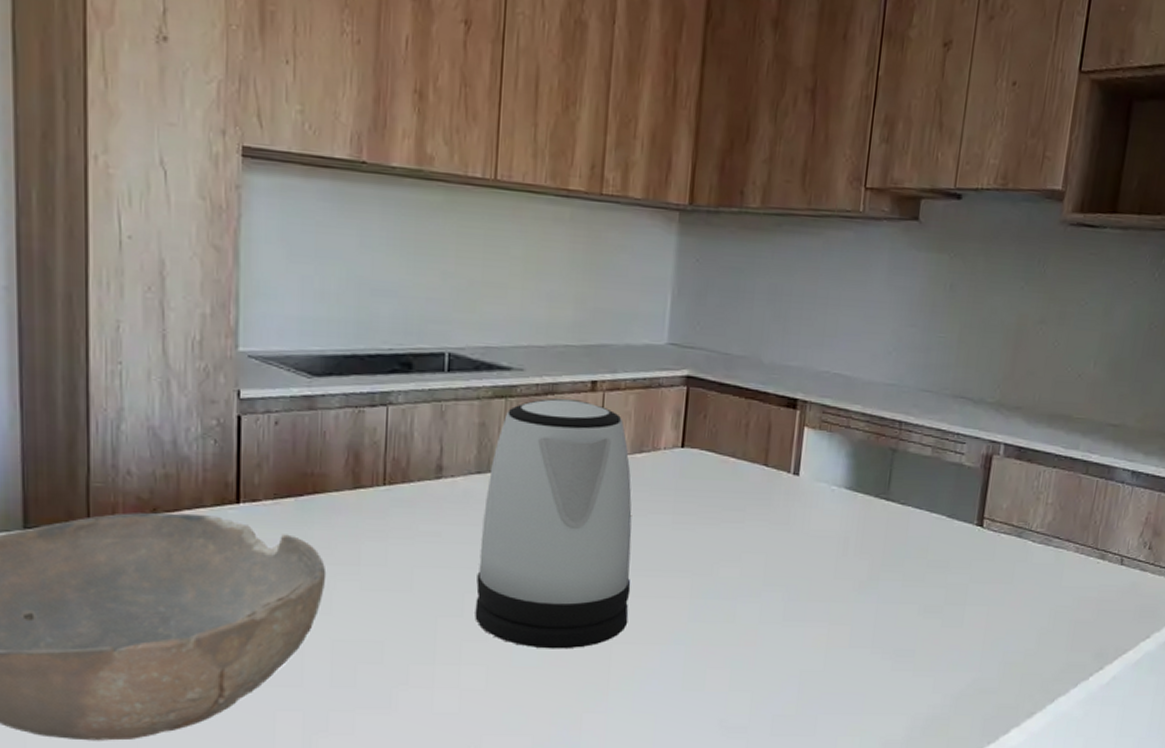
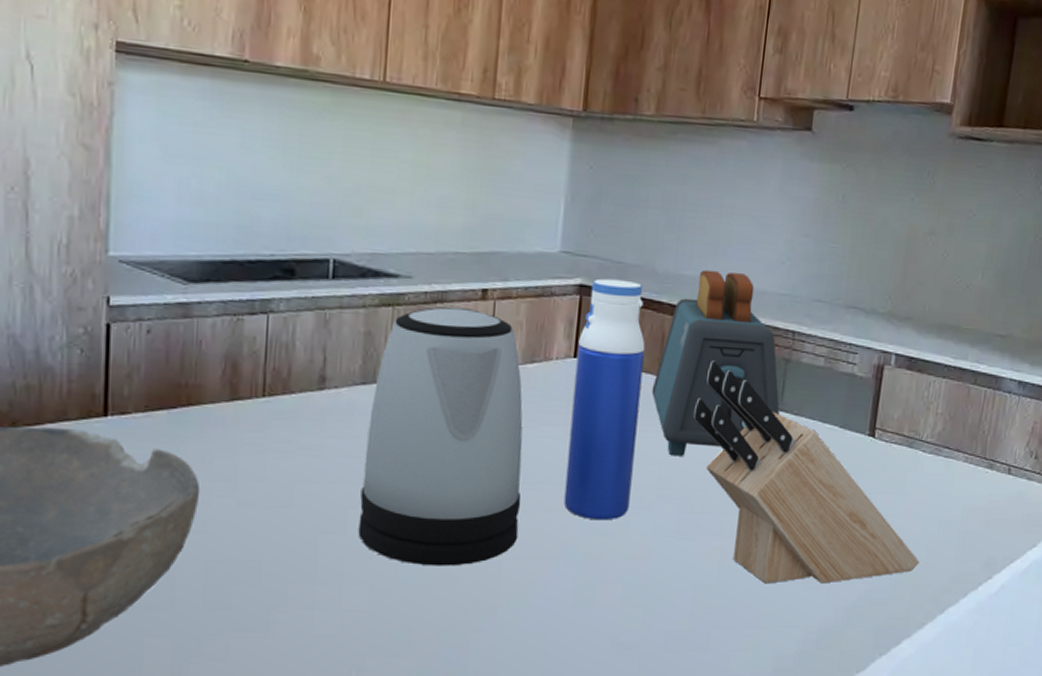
water bottle: none [672,369,752,607] -> present [563,278,646,521]
toaster: none [758,360,887,545] -> present [651,269,780,456]
knife block: none [799,450,1029,672] -> present [692,360,920,584]

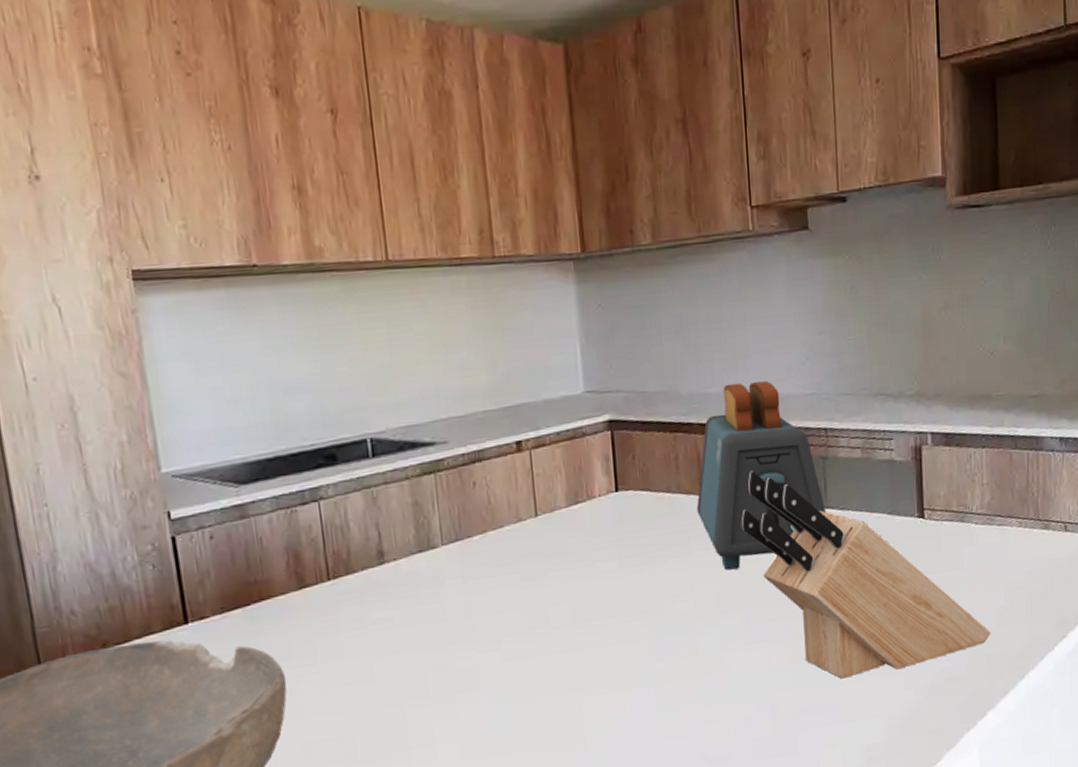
kettle: present [358,306,523,566] -> none [431,462,593,716]
water bottle: present [563,278,646,521] -> none [617,408,695,645]

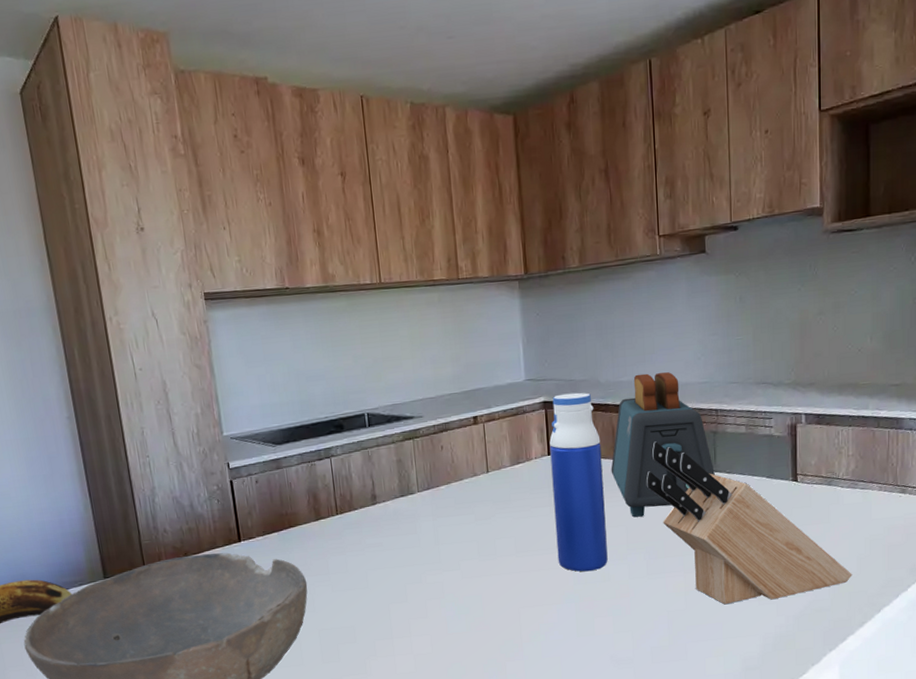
water bottle: none [617,408,695,645] -> present [549,392,608,572]

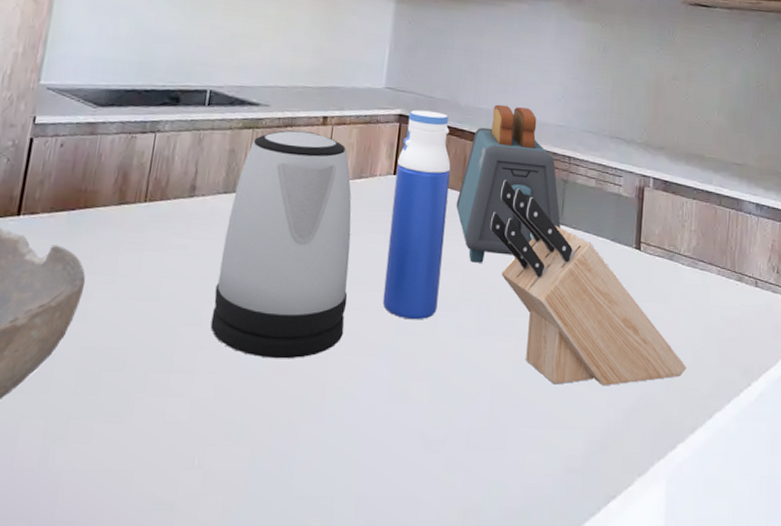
kettle: none [410,432,529,618] -> present [210,130,352,359]

